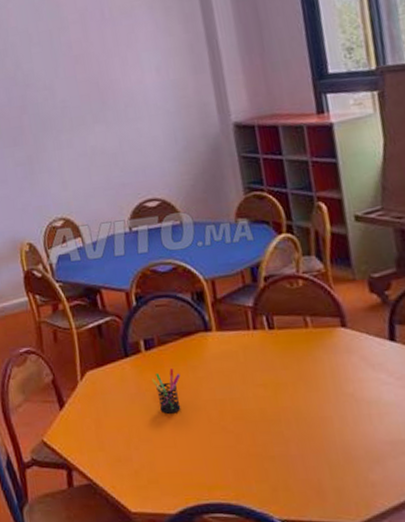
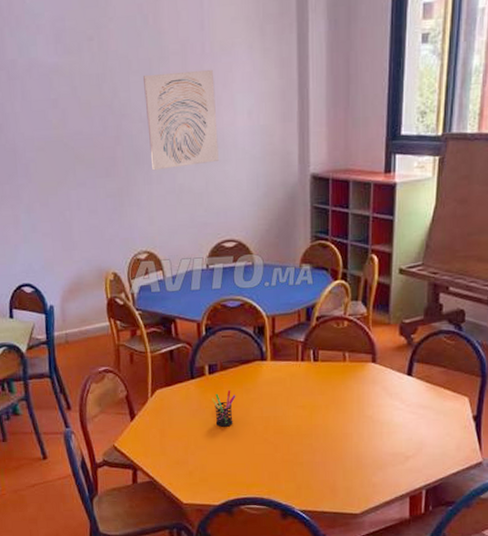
wall art: none [45,32,130,136] -> present [144,69,219,171]

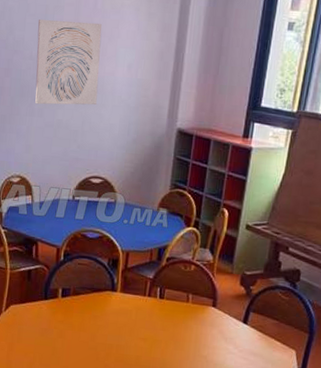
pen holder: present [212,390,236,427] -> none [61,314,84,349]

